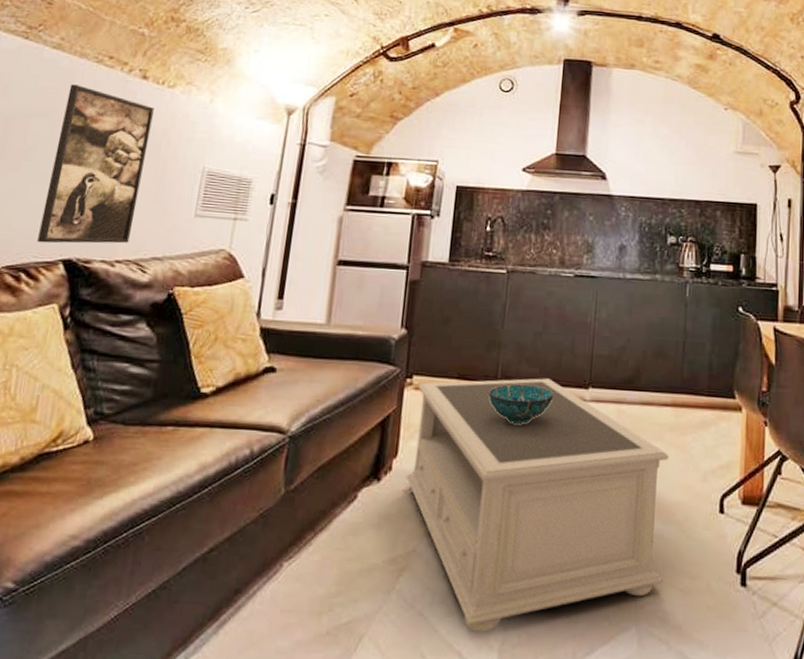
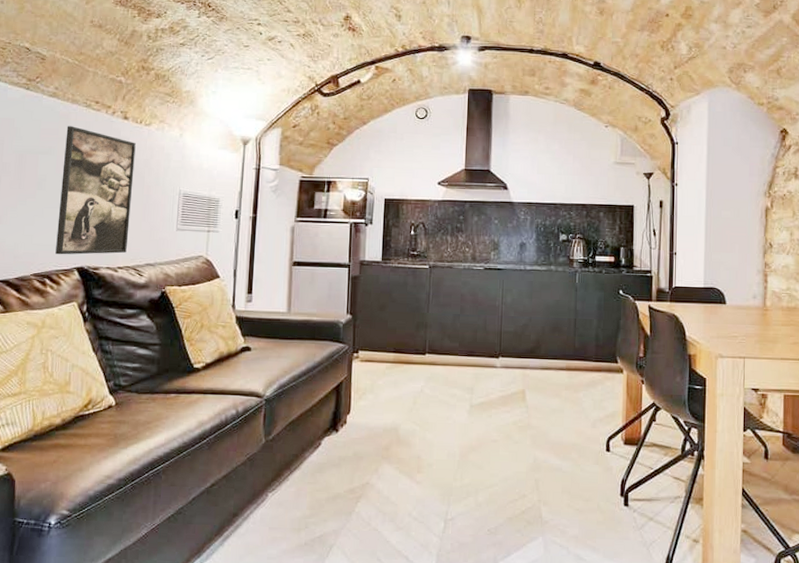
coffee table: present [406,378,669,634] -> none [358,350,565,543]
decorative bowl: present [489,384,554,424] -> none [420,355,471,386]

